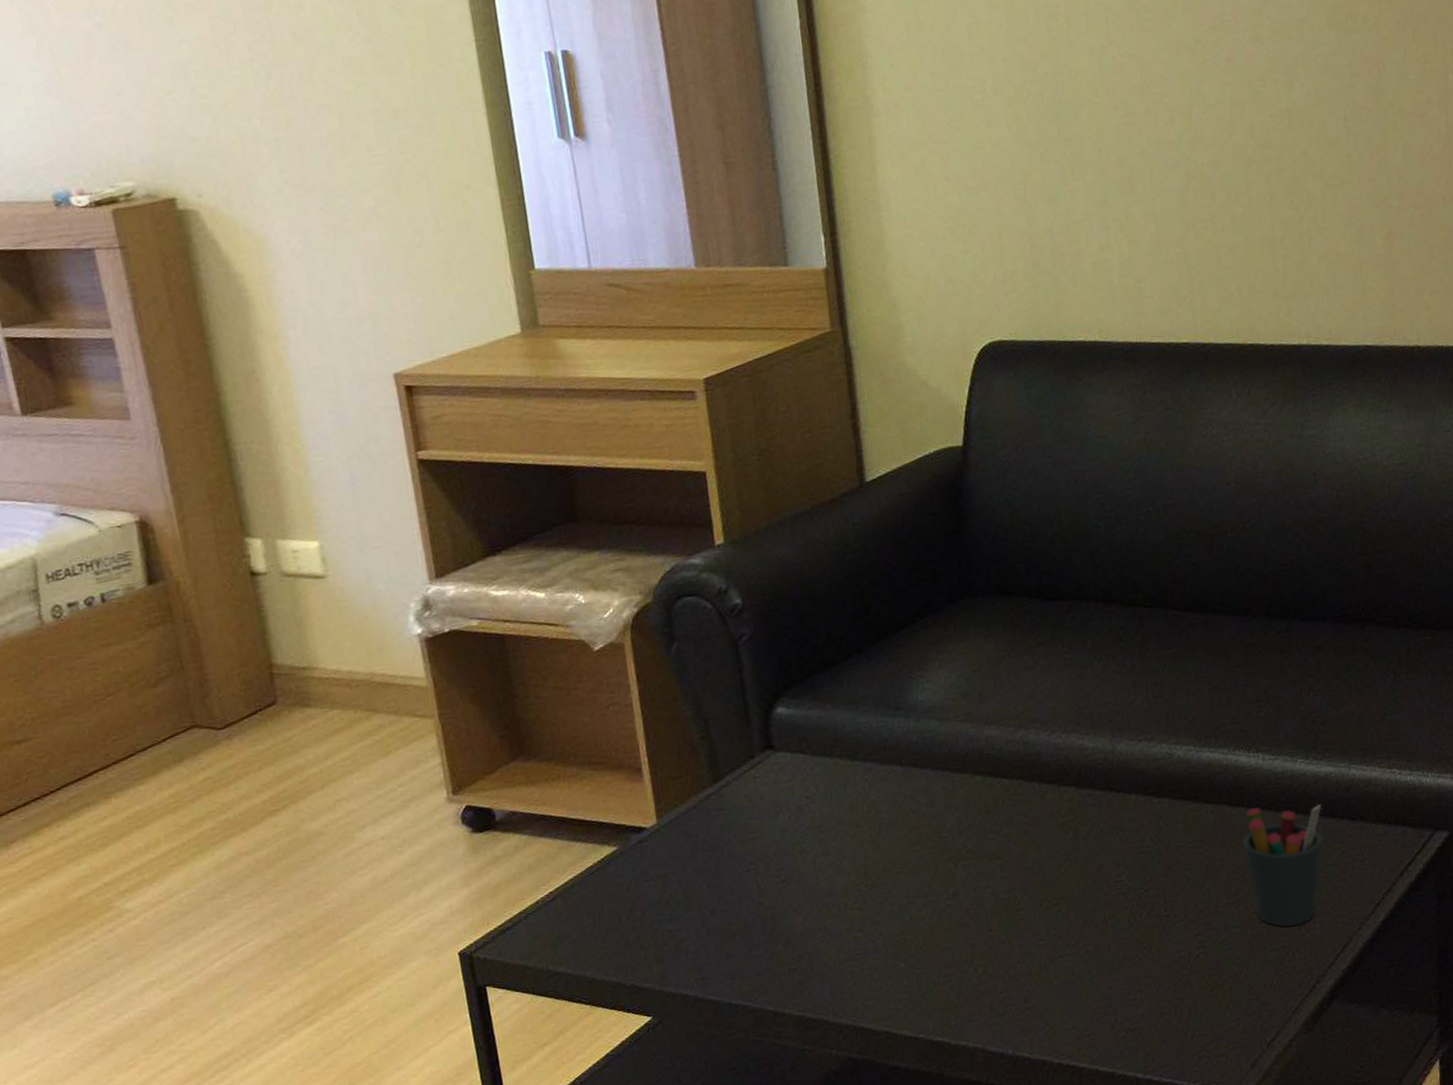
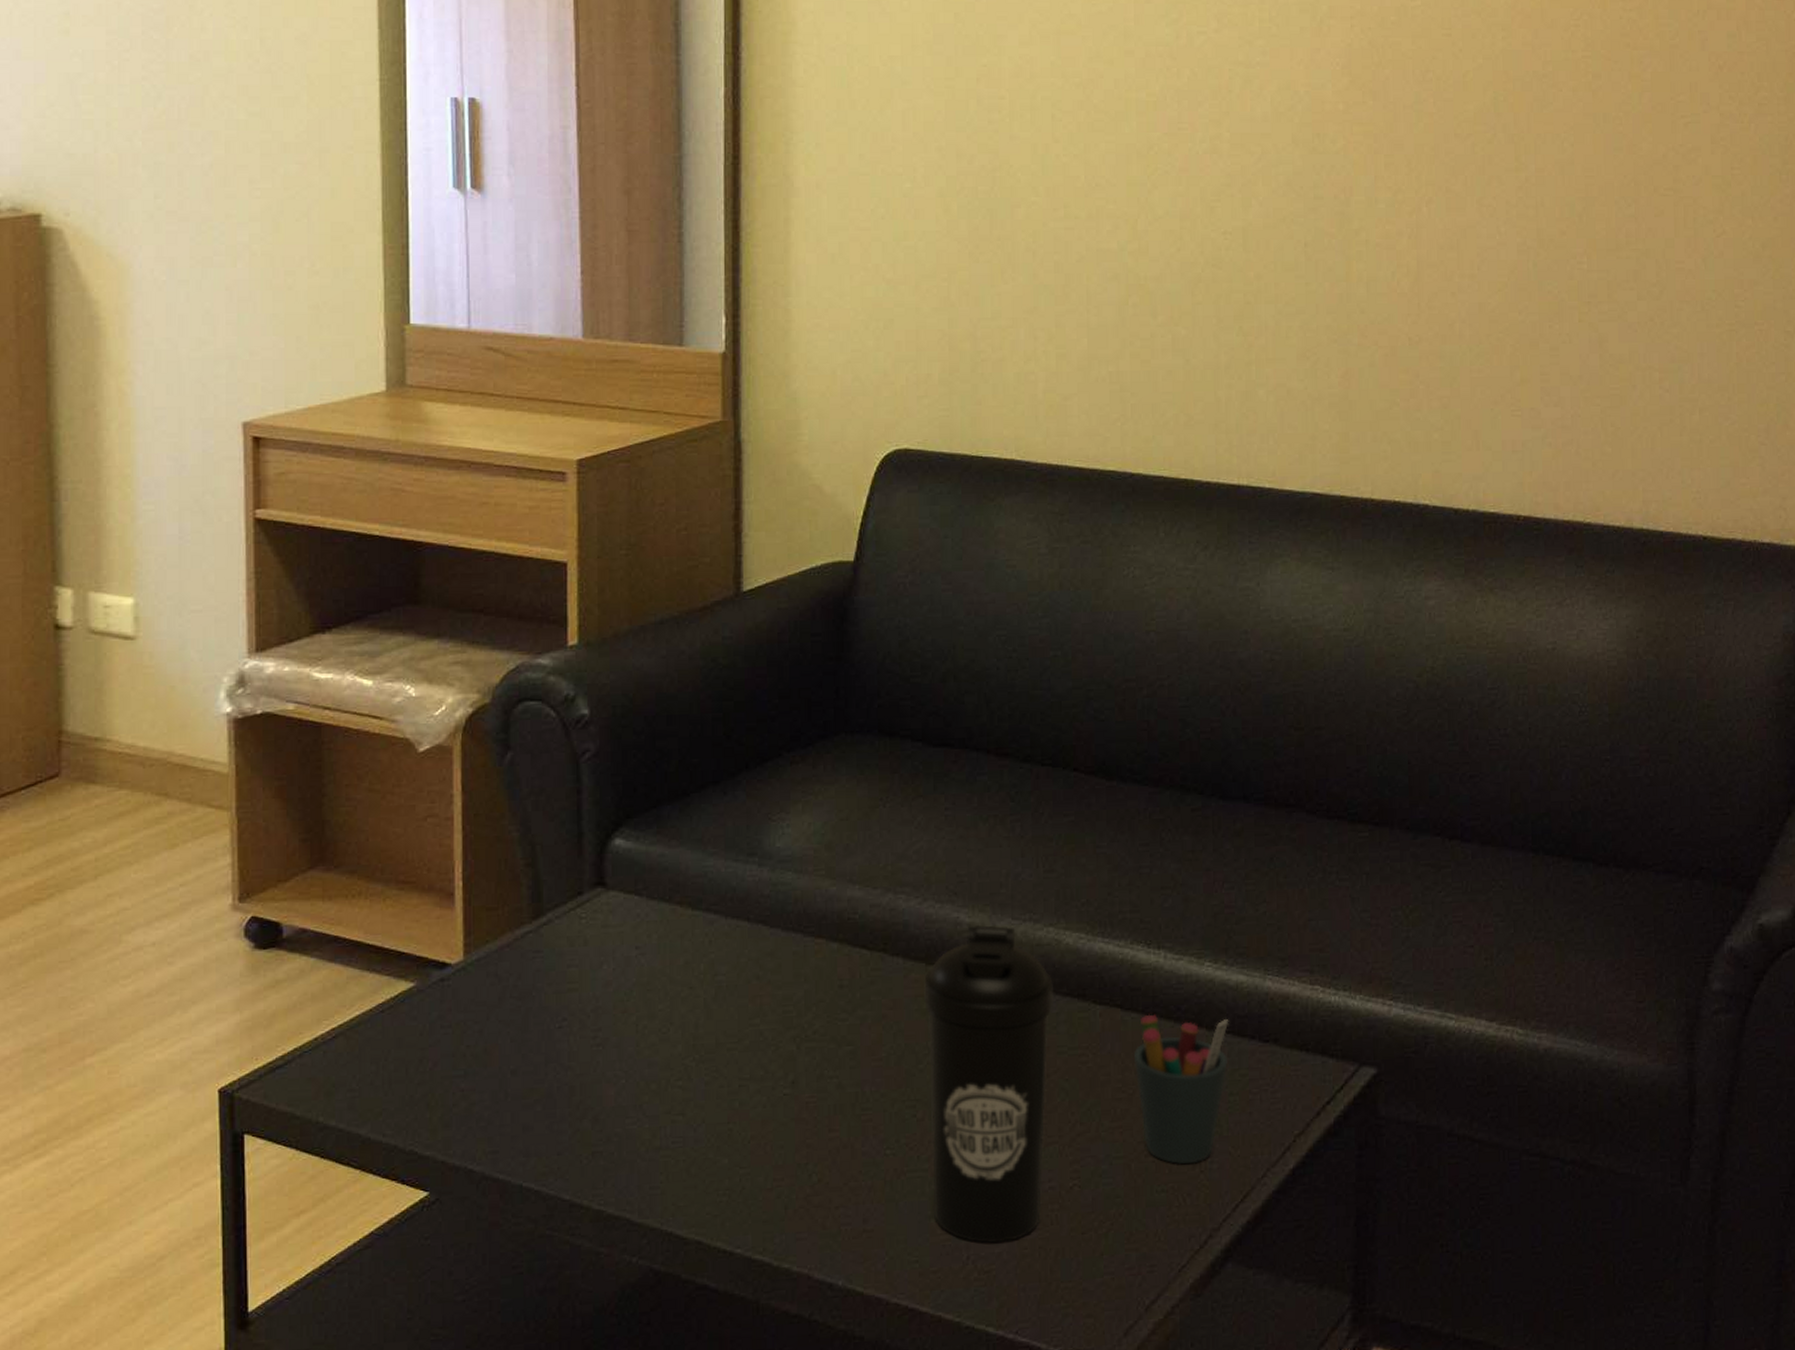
water bottle: none [1058,747,1174,1008] -> present [924,924,1053,1243]

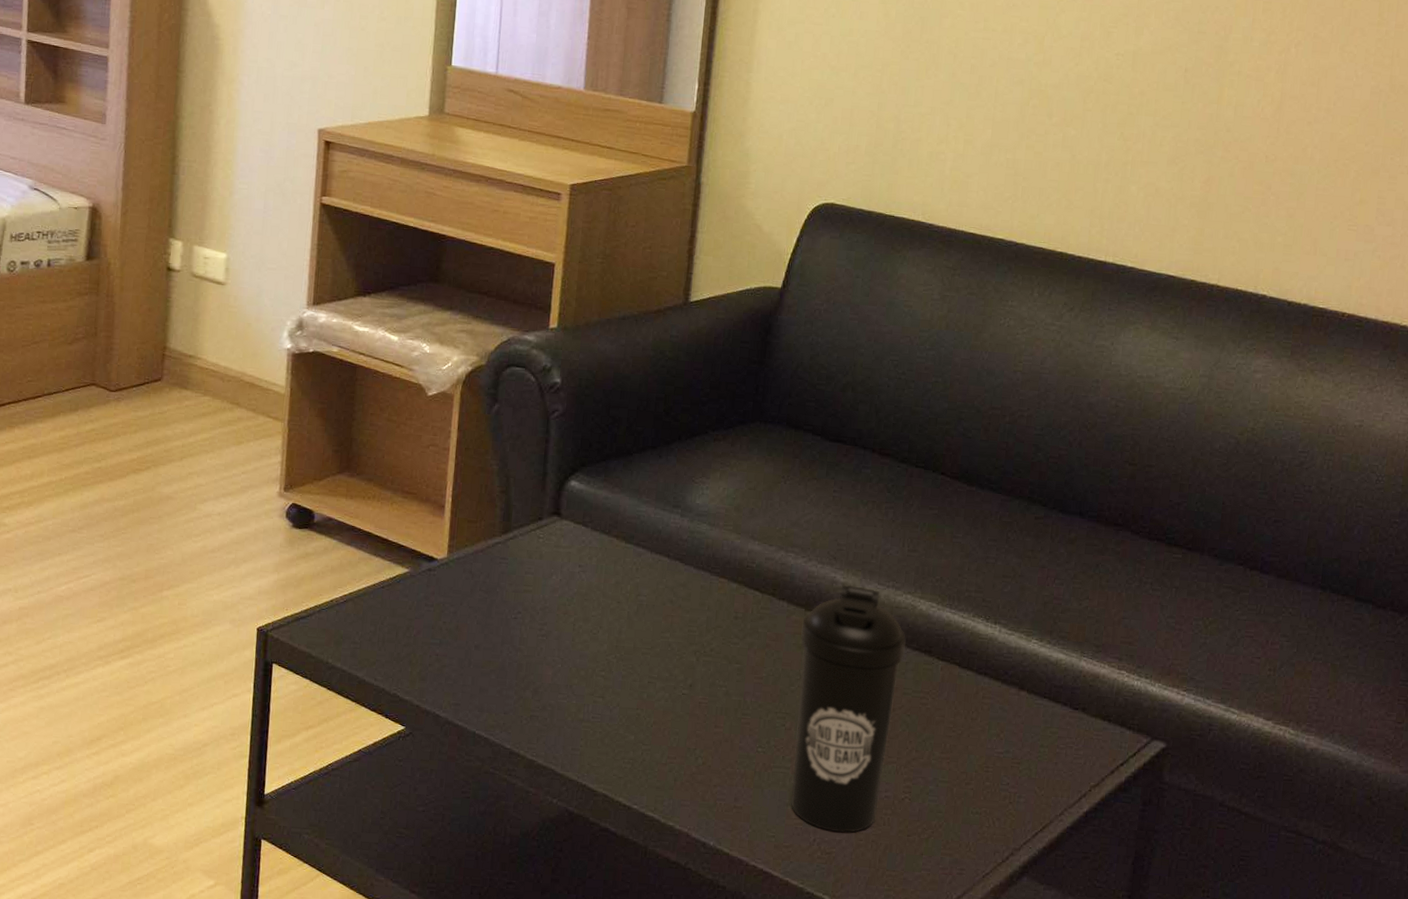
pen holder: present [1133,1014,1229,1165] -> none [965,674,1047,796]

